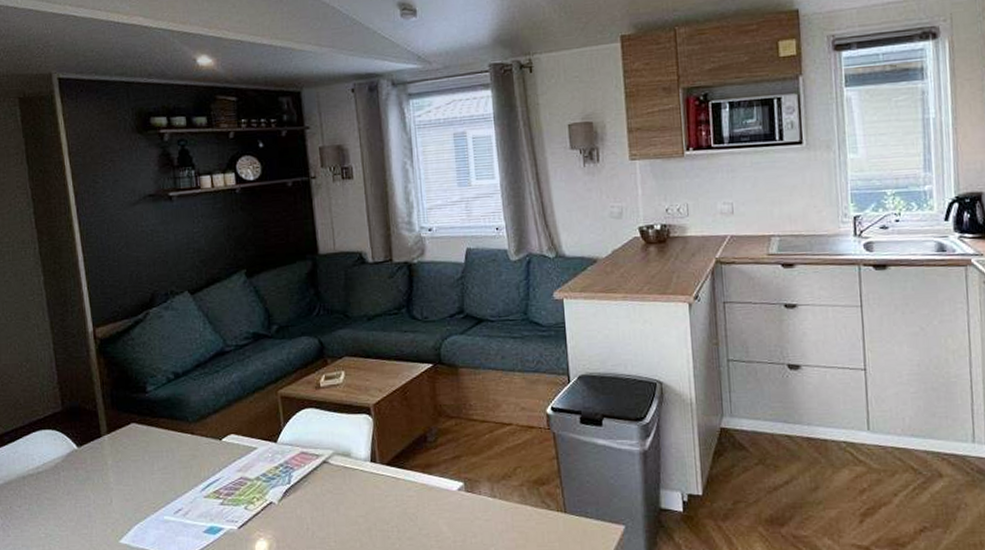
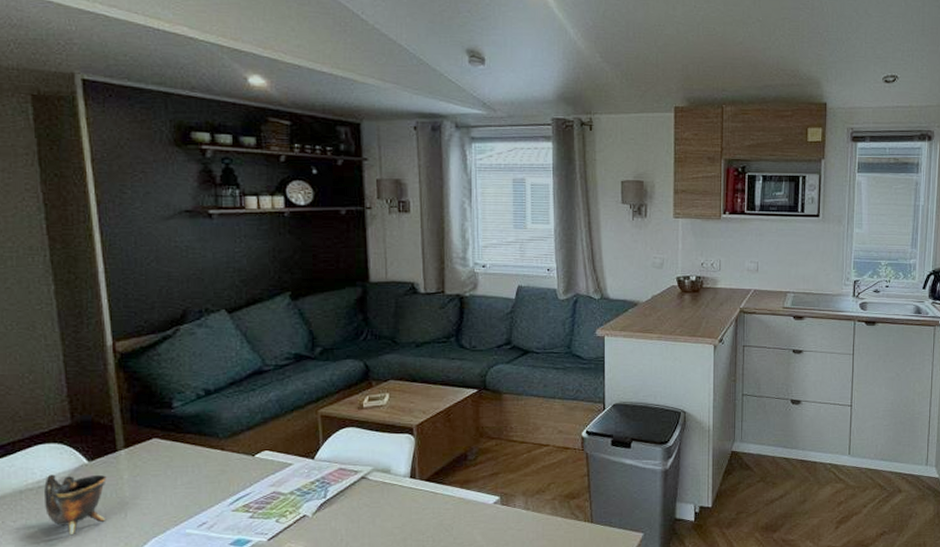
cup: none [42,460,95,521] -> present [43,474,107,536]

